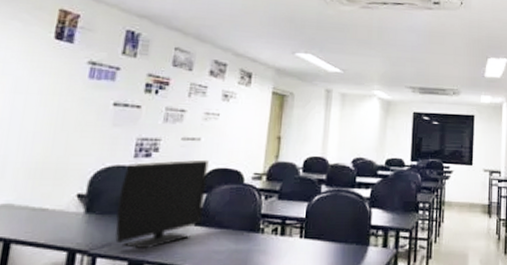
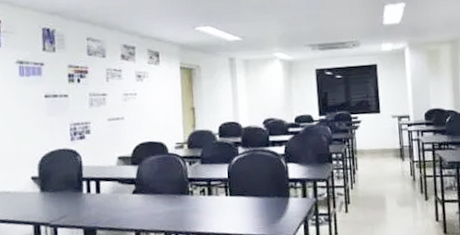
monitor: present [115,159,209,250] -> none [64,135,139,218]

